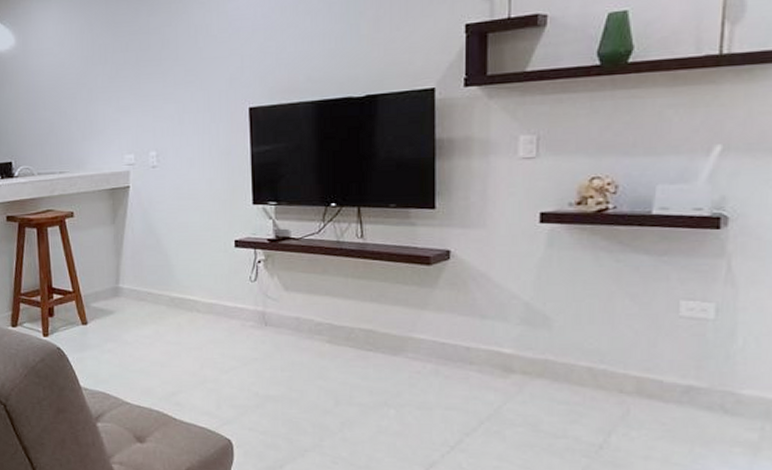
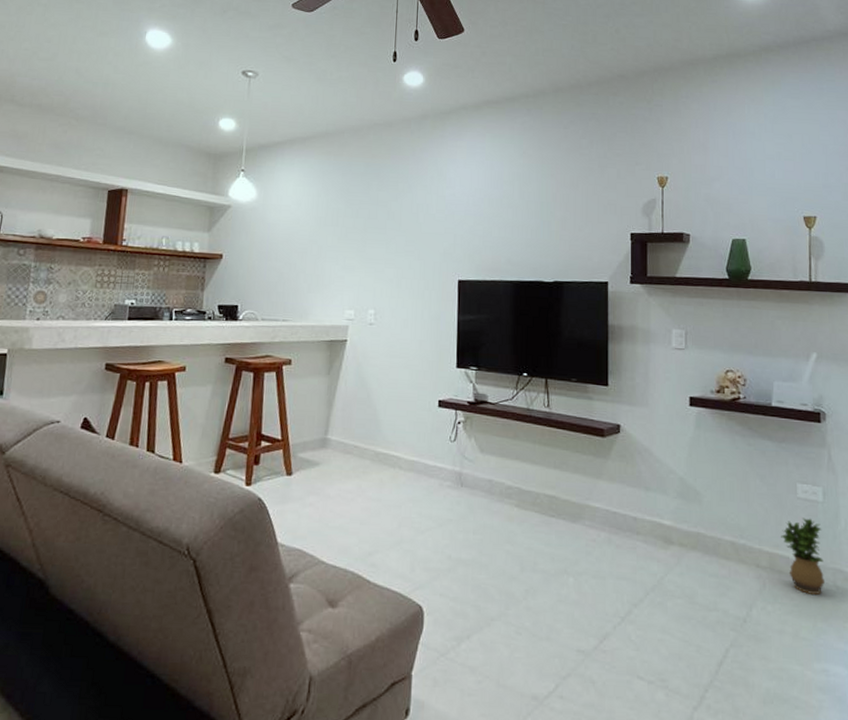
potted plant: none [654,338,711,419] -> present [781,518,825,595]

